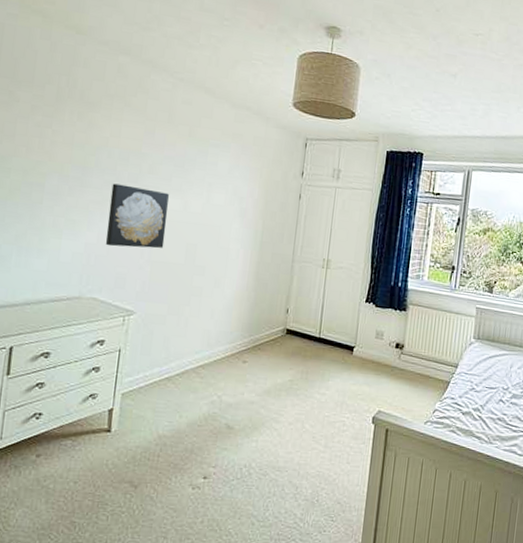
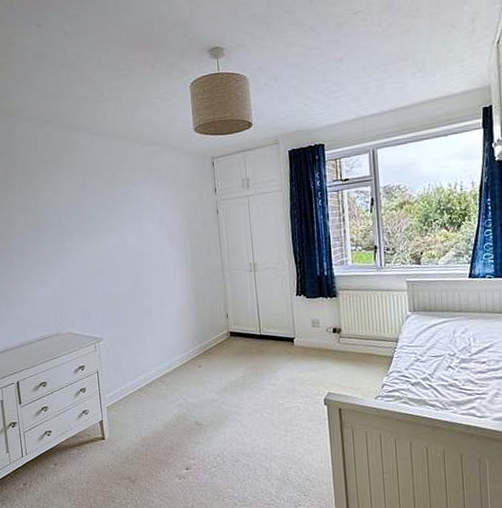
wall art: present [105,183,169,249] -> none [62,233,113,288]

